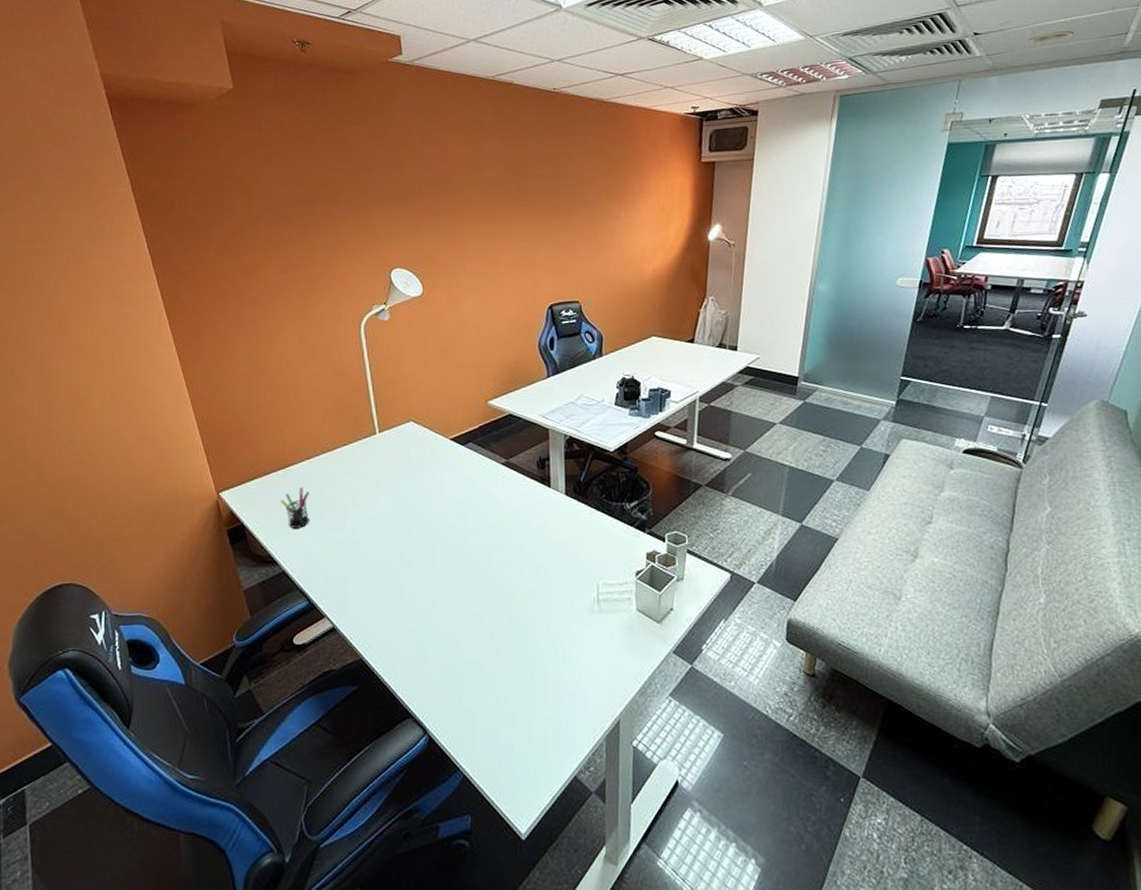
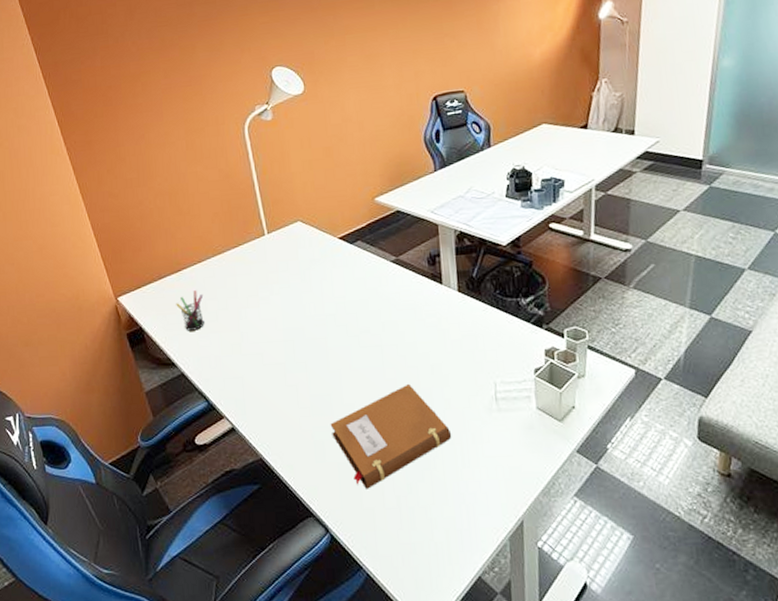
notebook: none [433,584,554,690] -> present [330,383,452,489]

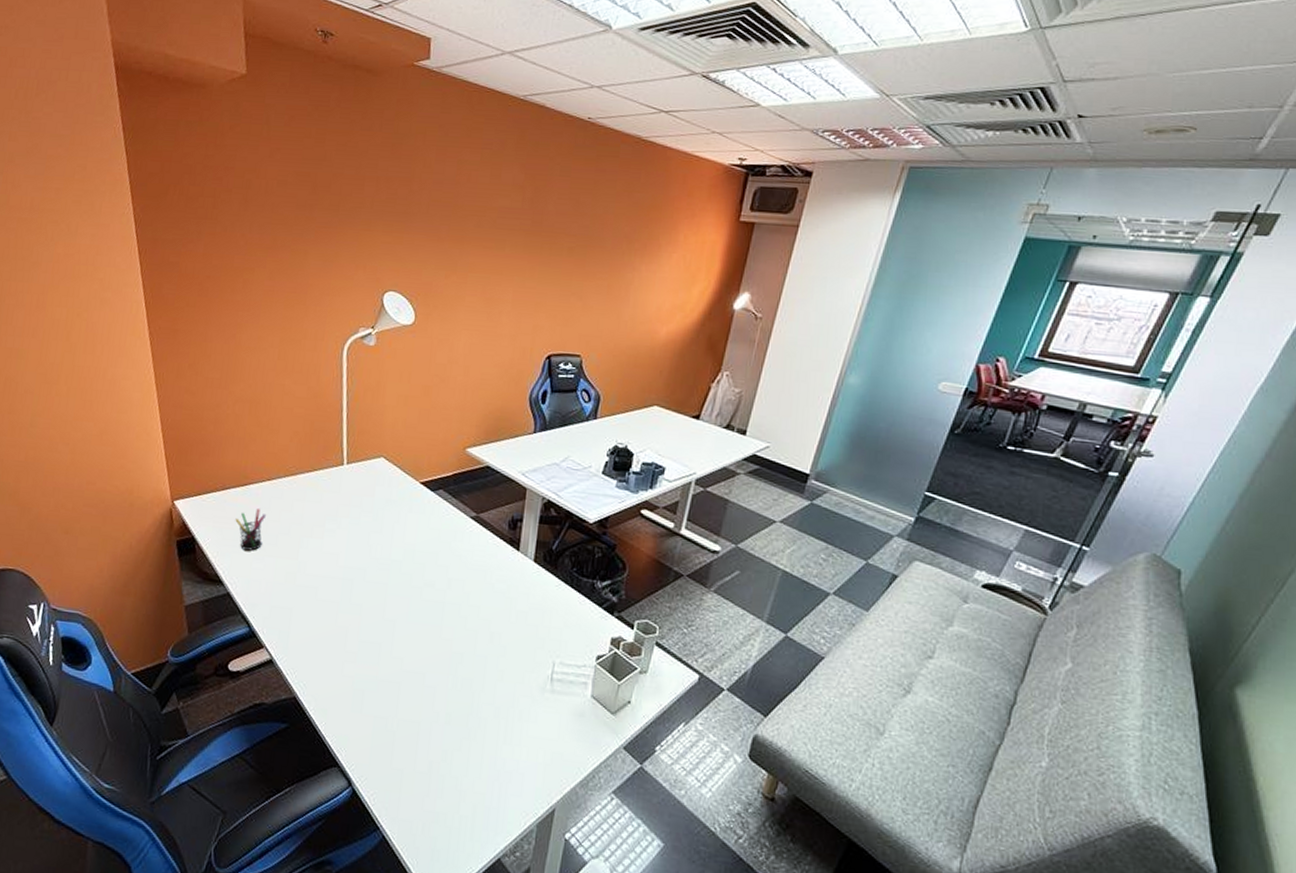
notebook: present [330,383,452,489] -> none [374,646,499,749]

